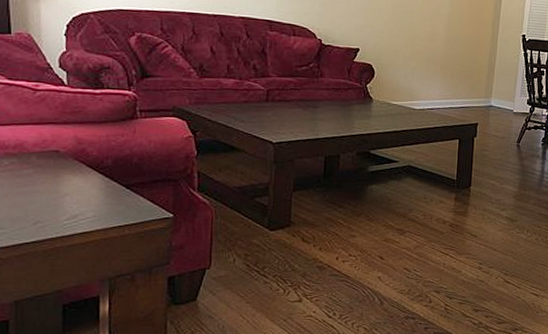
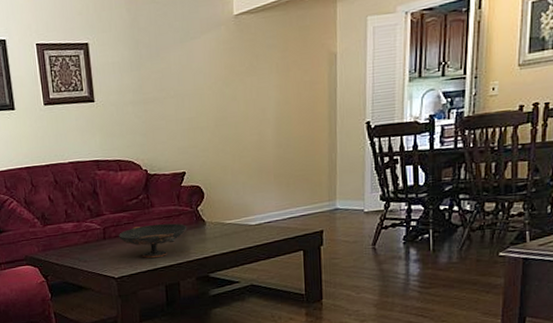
decorative bowl: none [283,94,354,127] -> present [119,223,187,258]

